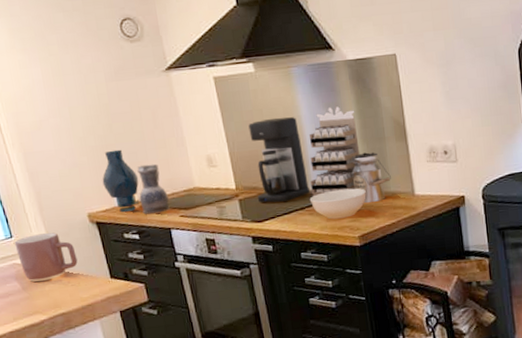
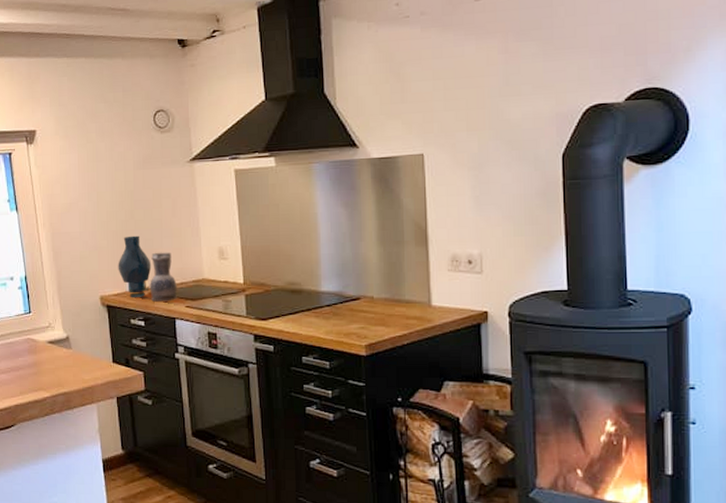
mug: present [14,232,78,283] -> none [31,312,85,359]
coffee maker: present [248,117,310,203] -> none [263,213,318,302]
spice rack: present [308,106,391,204] -> none [320,206,407,311]
bowl: present [309,188,366,220] -> none [317,293,378,324]

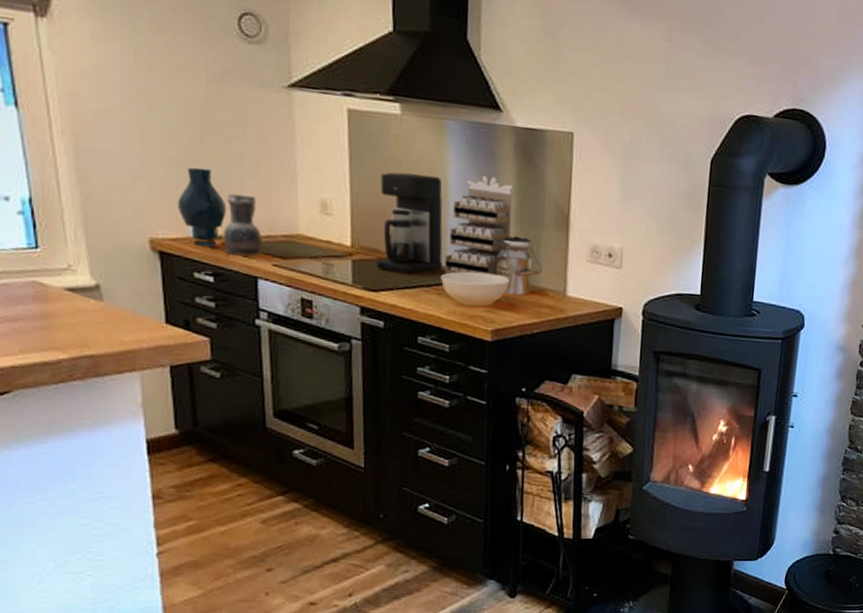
coffee maker: none [263,213,318,302] -> present [376,172,443,275]
bowl: none [317,293,378,324] -> present [440,271,510,307]
spice rack: none [320,206,407,311] -> present [445,175,542,296]

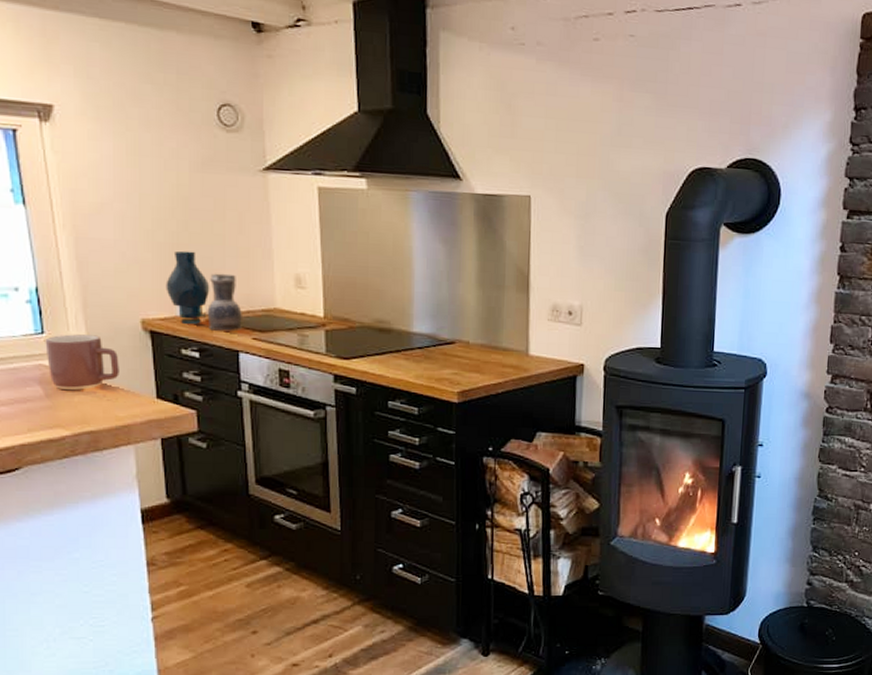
mug: none [39,250,124,312] -> present [45,334,119,391]
coffee maker: present [376,172,443,275] -> none [347,244,409,341]
bowl: present [440,271,510,307] -> none [407,335,474,369]
spice rack: present [445,175,542,296] -> none [412,242,505,357]

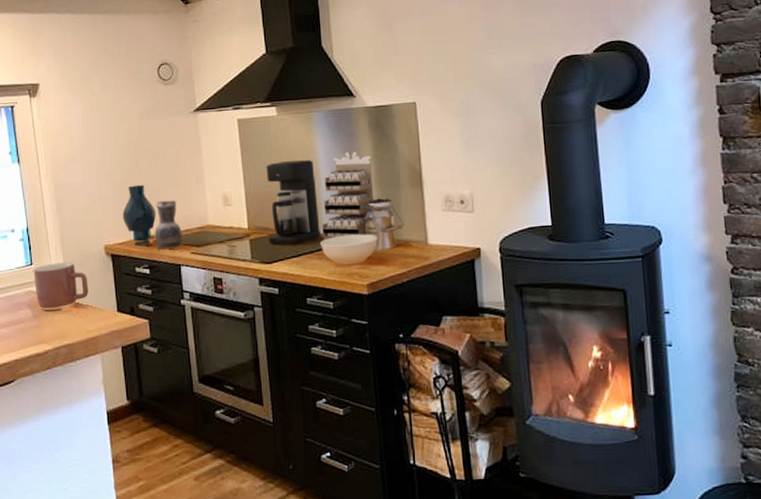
coffee maker: none [347,244,409,341] -> present [266,160,320,245]
bowl: none [407,335,474,369] -> present [319,234,378,265]
spice rack: none [412,242,505,357] -> present [322,151,404,251]

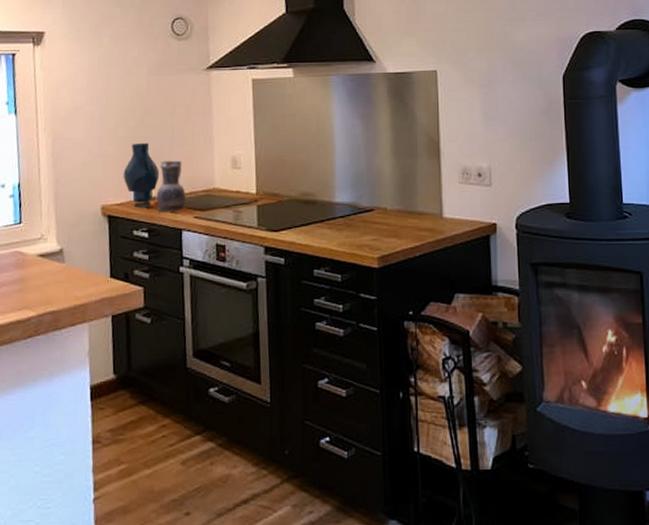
mug: present [33,262,89,311] -> none [21,222,81,274]
coffee maker: present [266,160,320,245] -> none [276,124,332,213]
bowl: present [319,234,378,265] -> none [330,204,391,236]
spice rack: present [322,151,404,251] -> none [334,118,419,222]

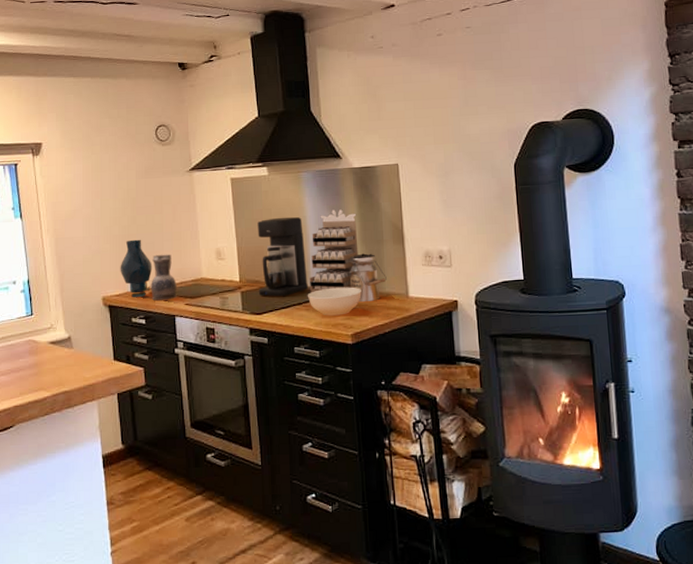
coffee maker: none [276,124,332,213] -> present [257,217,308,297]
bowl: none [330,204,391,236] -> present [307,287,362,316]
spice rack: none [334,118,419,222] -> present [310,209,387,303]

